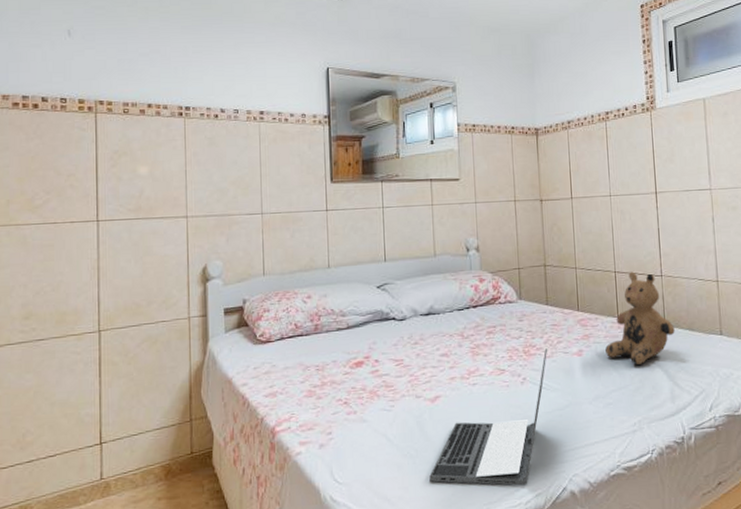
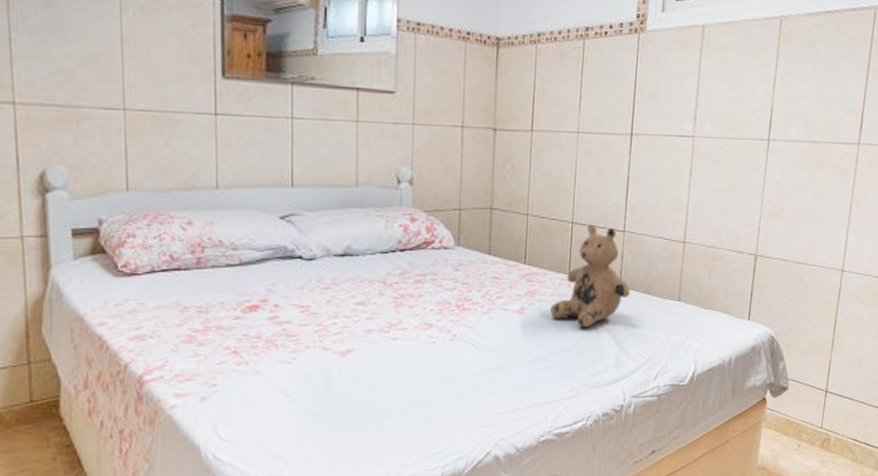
laptop: present [429,348,547,486] -> none [334,303,484,449]

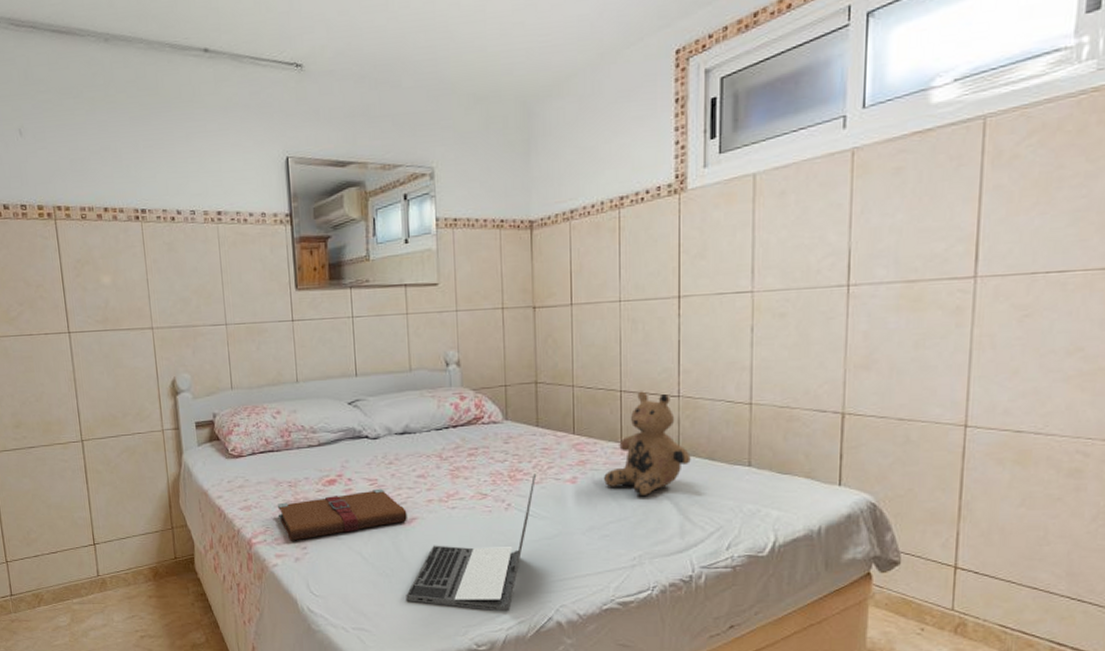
book: none [180,316,342,377] -> present [277,488,407,541]
laptop: none [334,303,484,449] -> present [406,474,536,612]

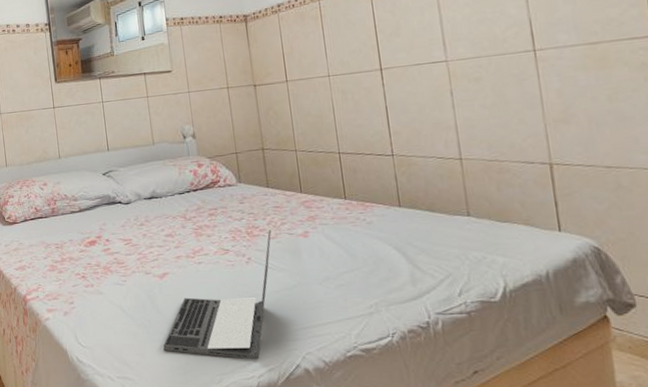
book: present [277,488,407,541] -> none [46,247,160,297]
teddy bear: present [604,391,691,497] -> none [333,152,412,248]

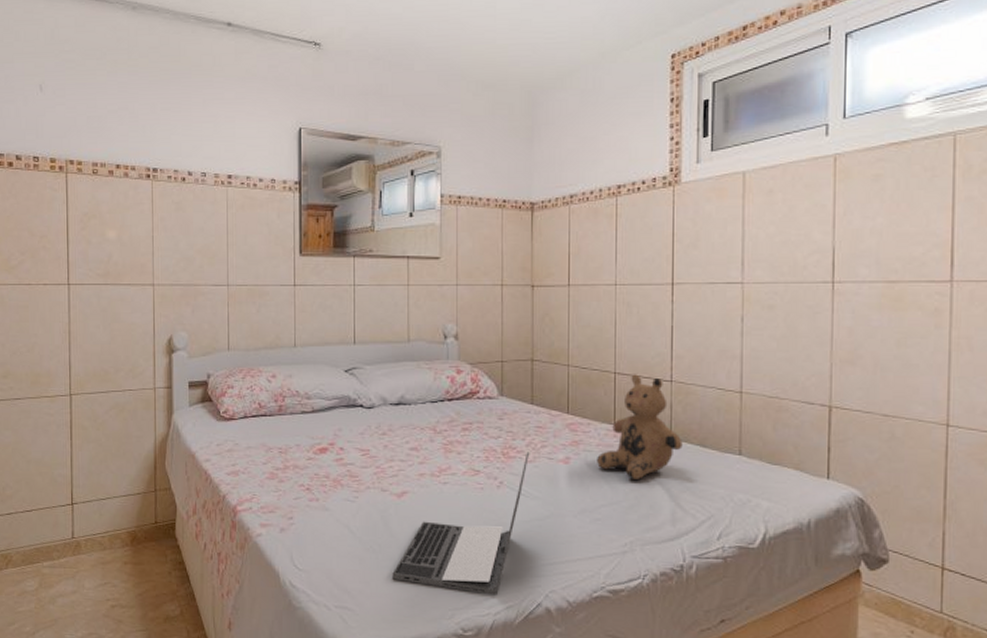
teddy bear: none [333,152,412,248] -> present [597,374,683,481]

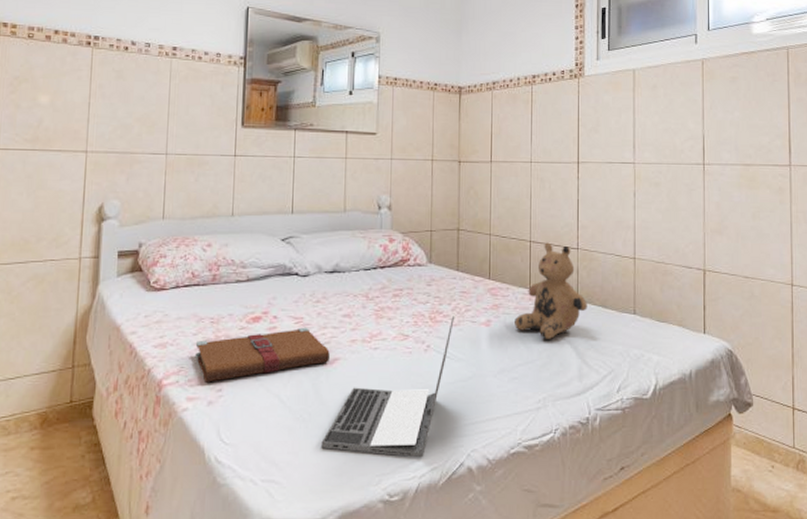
book: none [265,459,398,510] -> present [194,327,330,382]

